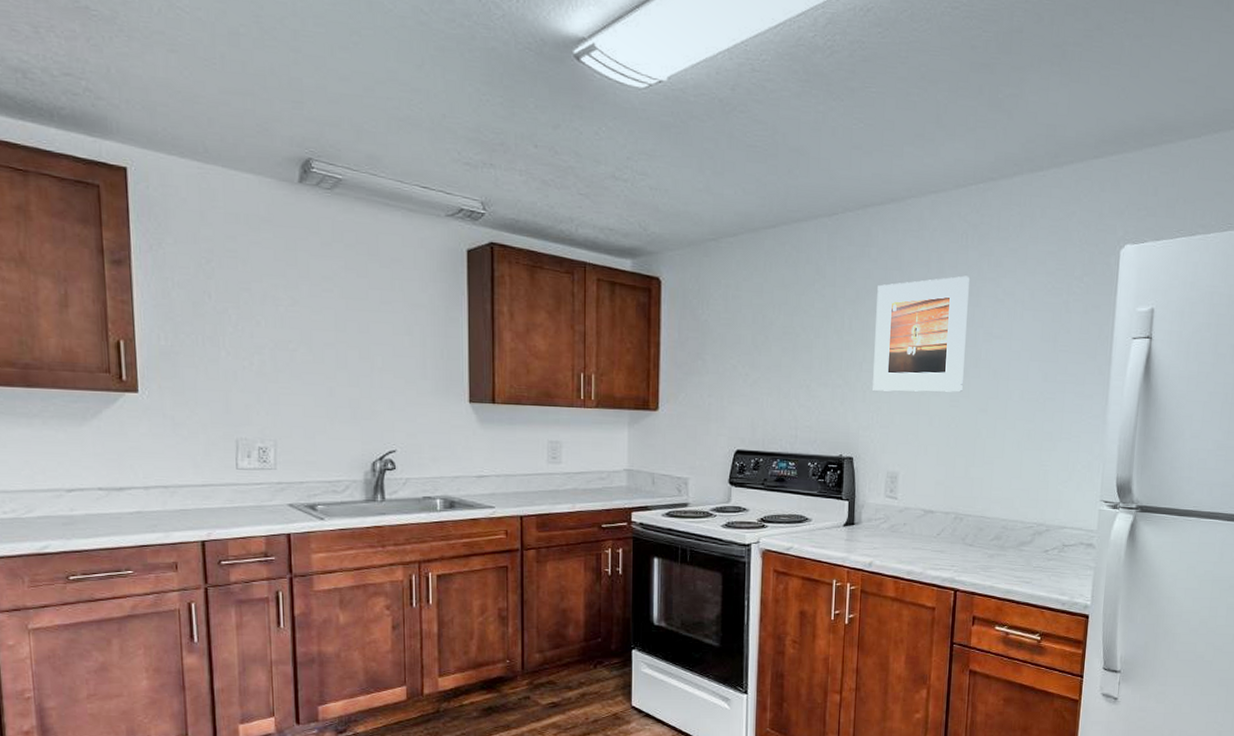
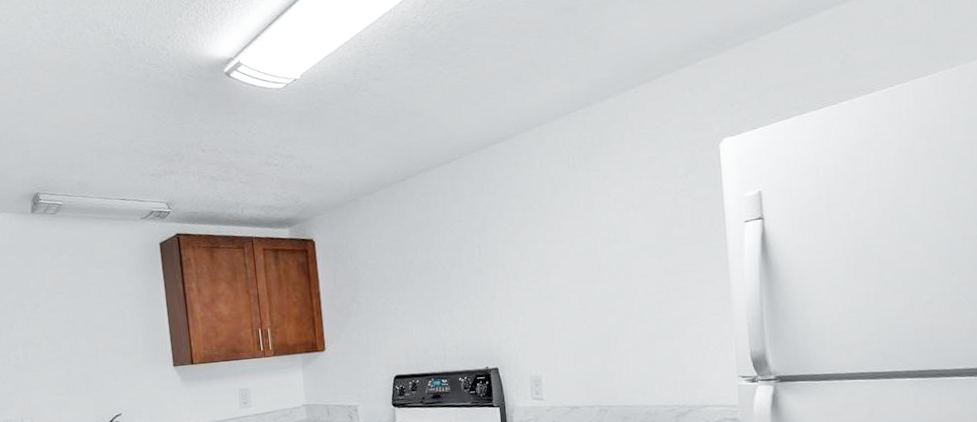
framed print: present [873,275,969,393] -> none [499,192,589,306]

